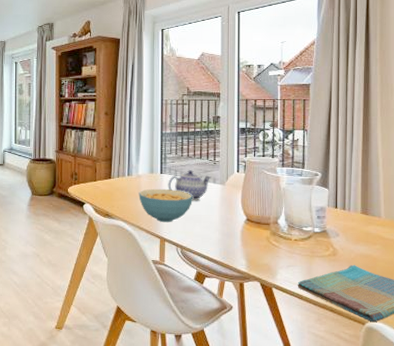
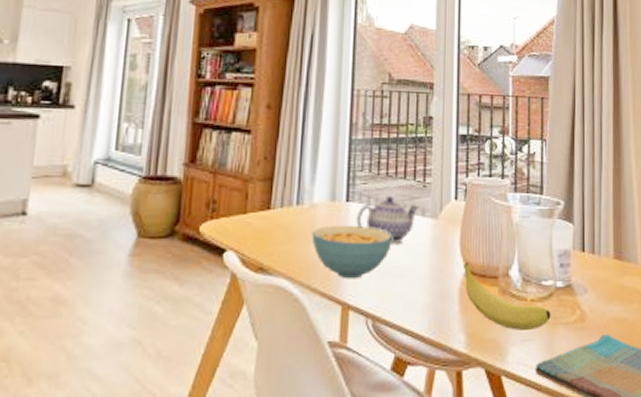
fruit: none [243,213,310,259] -> present [463,261,551,330]

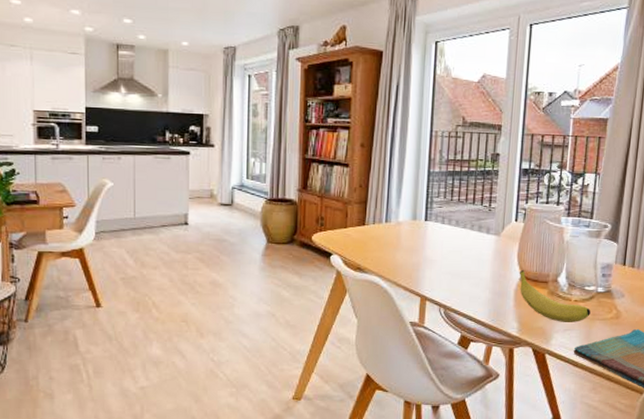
cereal bowl: present [311,225,392,279] -> none [397,238,461,279]
teapot: present [356,196,419,244] -> none [433,217,485,254]

